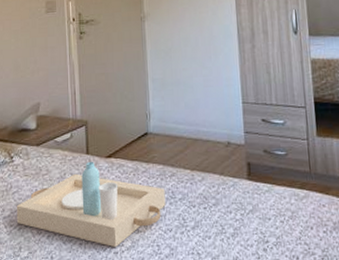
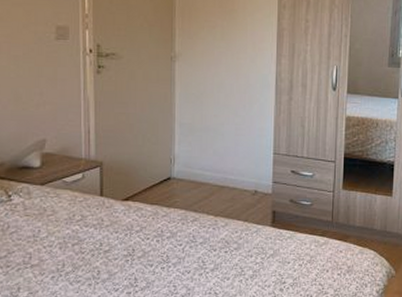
serving tray: present [16,161,166,248] -> none [14,203,186,289]

